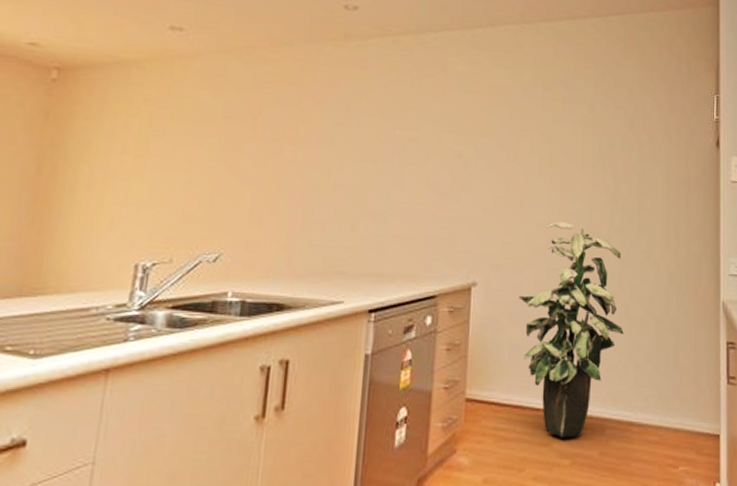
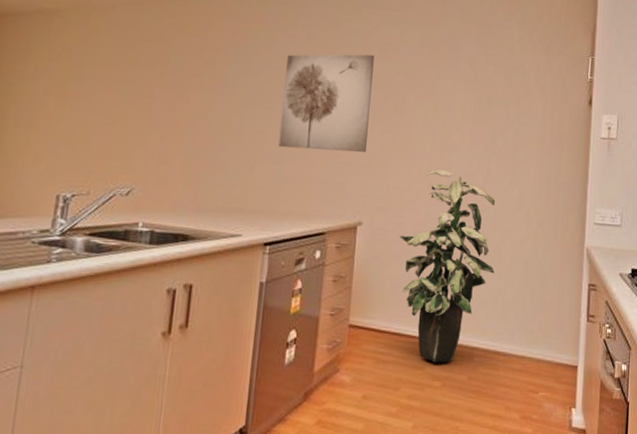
wall art: none [382,99,485,206] -> present [278,54,374,153]

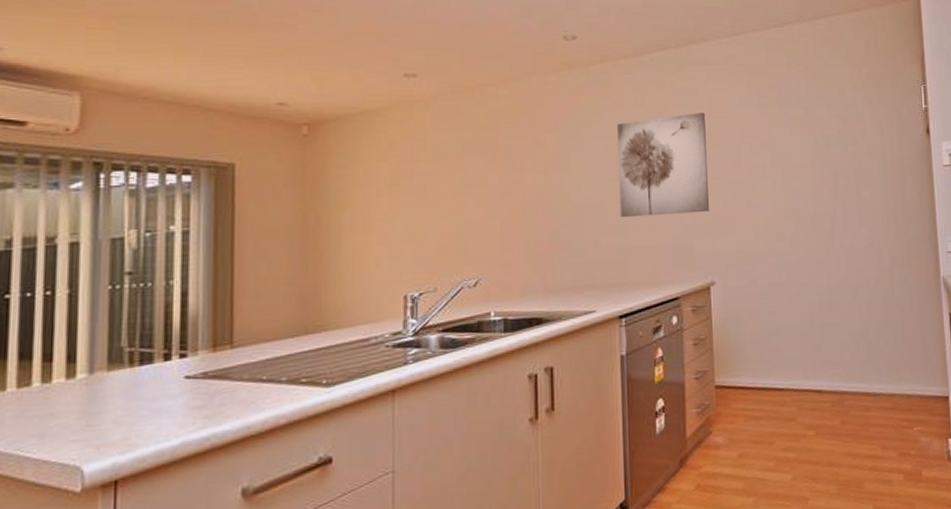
indoor plant: present [399,169,496,363] -> none [754,219,854,412]

